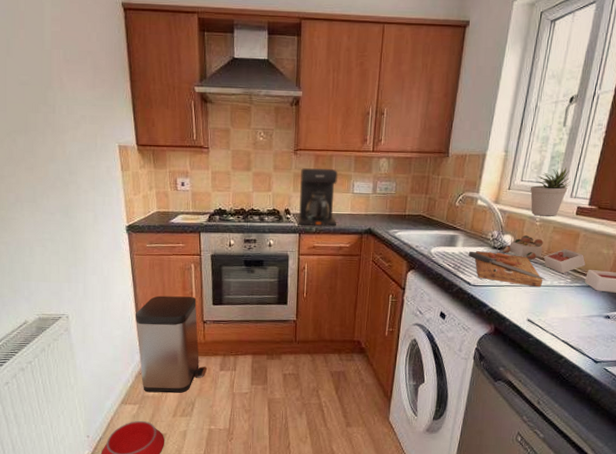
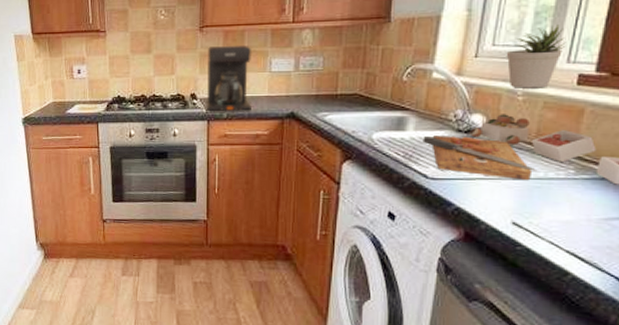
pedal bin: present [135,295,208,393] -> none [31,192,108,299]

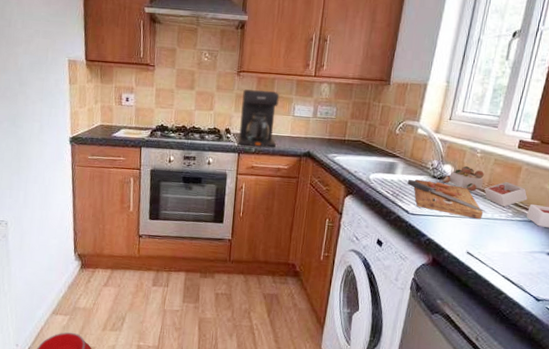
potted plant: present [506,24,566,88] -> none [471,100,513,149]

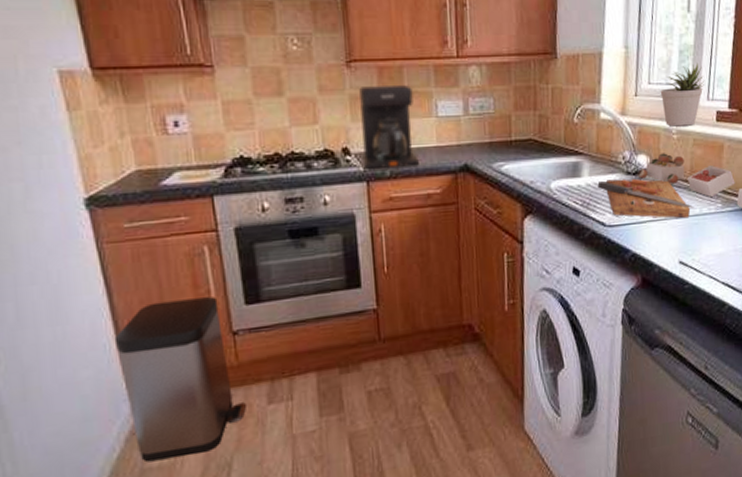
pedal bin: none [72,207,140,307] -> present [114,297,248,462]
potted plant: none [471,100,513,149] -> present [660,63,705,127]

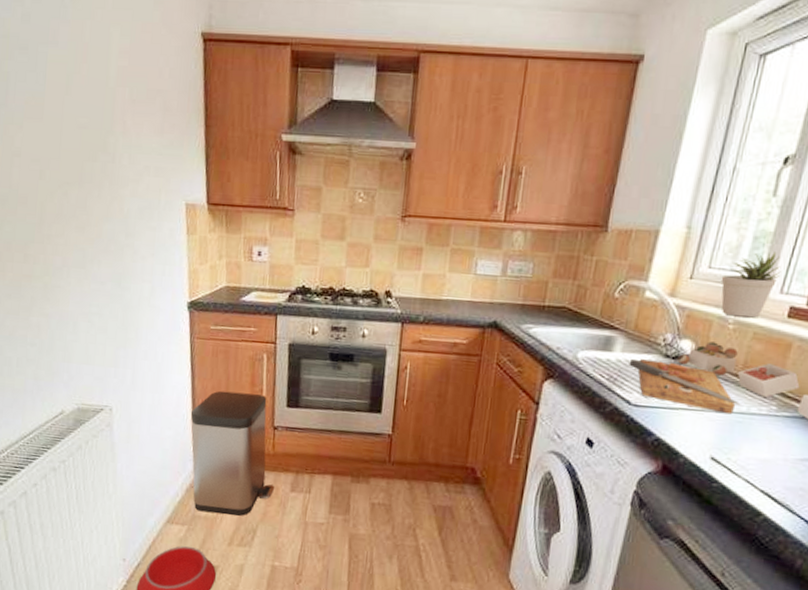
coffee maker: present [359,84,419,170] -> none [401,239,458,318]

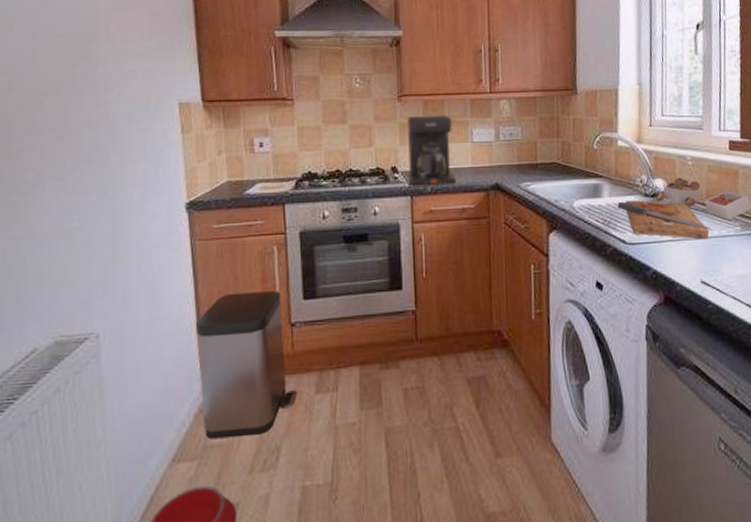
coffee maker: none [401,239,458,318] -> present [408,114,456,187]
potted plant: present [721,252,781,318] -> none [673,98,716,154]

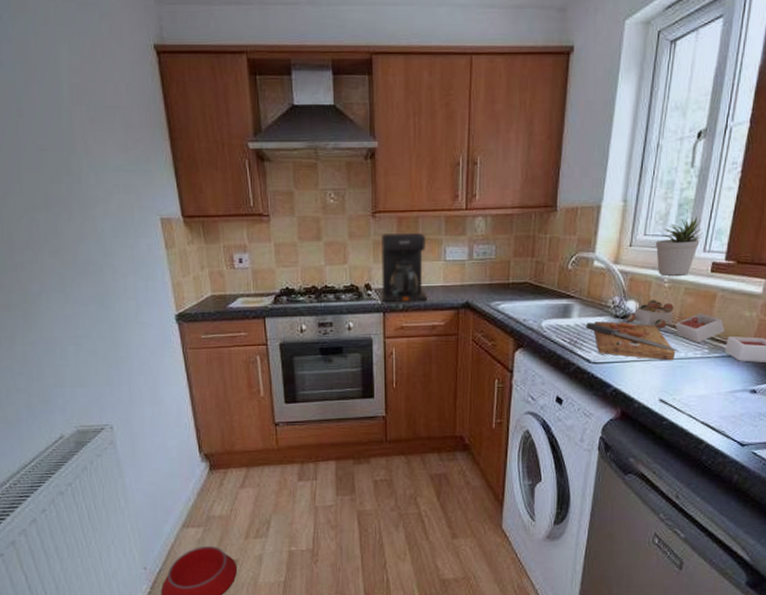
pedal bin: present [195,291,298,440] -> none [192,395,283,512]
potted plant: none [673,98,716,154] -> present [655,216,703,276]

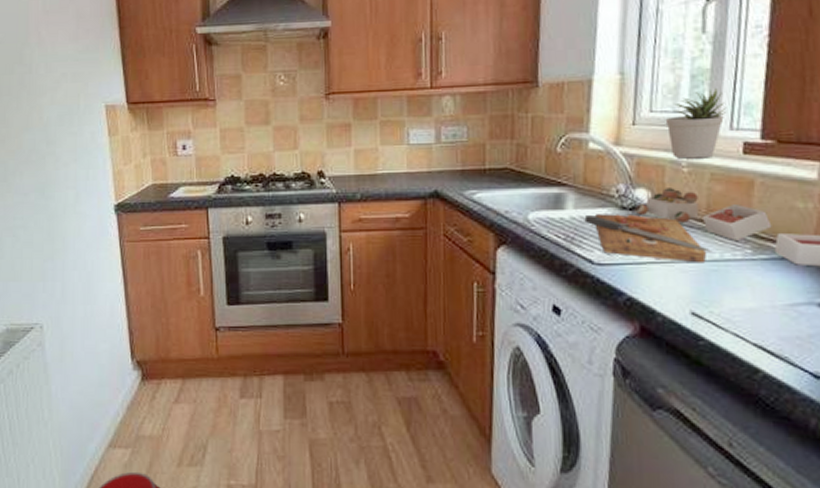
coffee maker: present [381,232,427,304] -> none [335,114,389,194]

